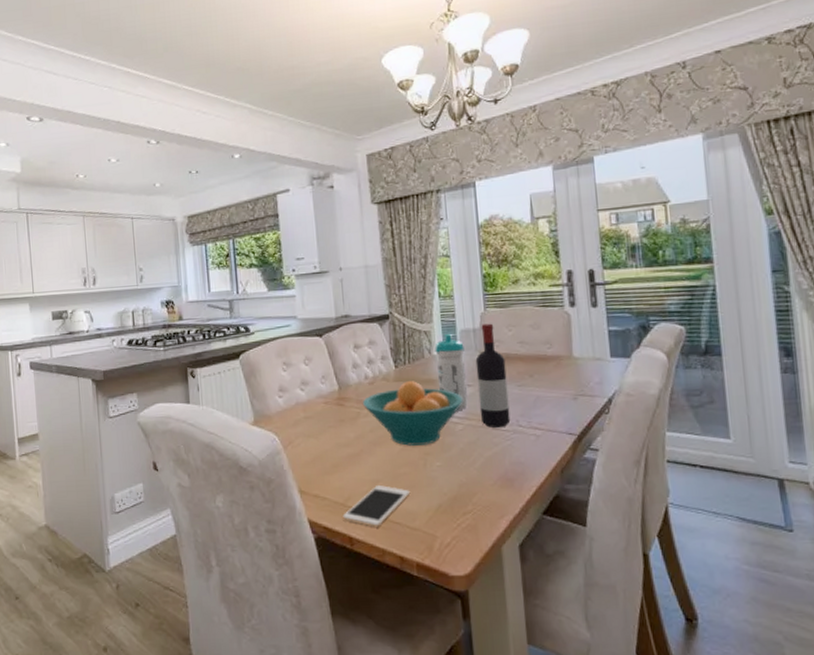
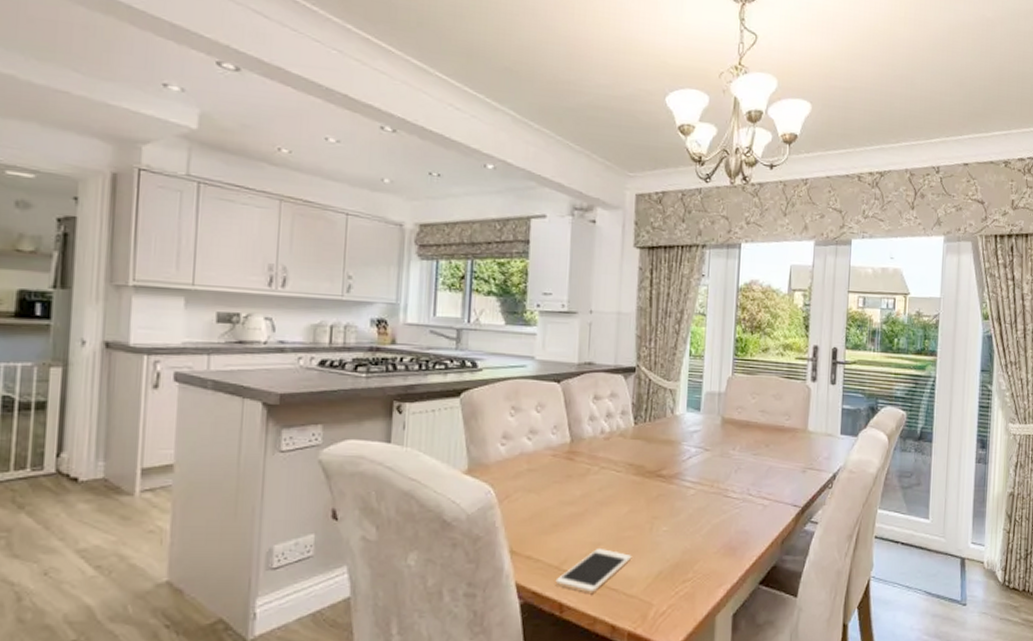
fruit bowl: present [362,381,463,446] -> none [594,440,699,508]
water bottle: present [435,333,468,410] -> none [677,394,708,474]
wine bottle: present [475,323,511,429] -> none [713,388,745,496]

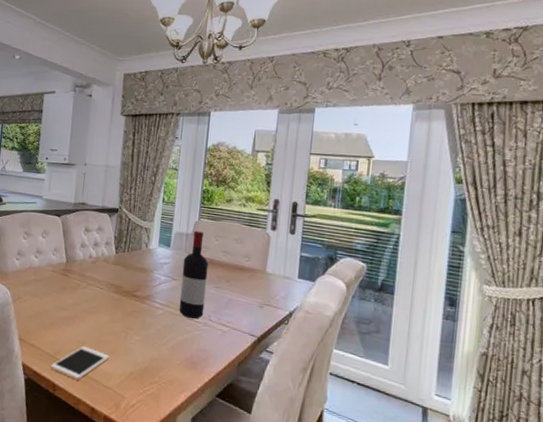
wine bottle: none [713,388,745,496] -> present [179,230,209,319]

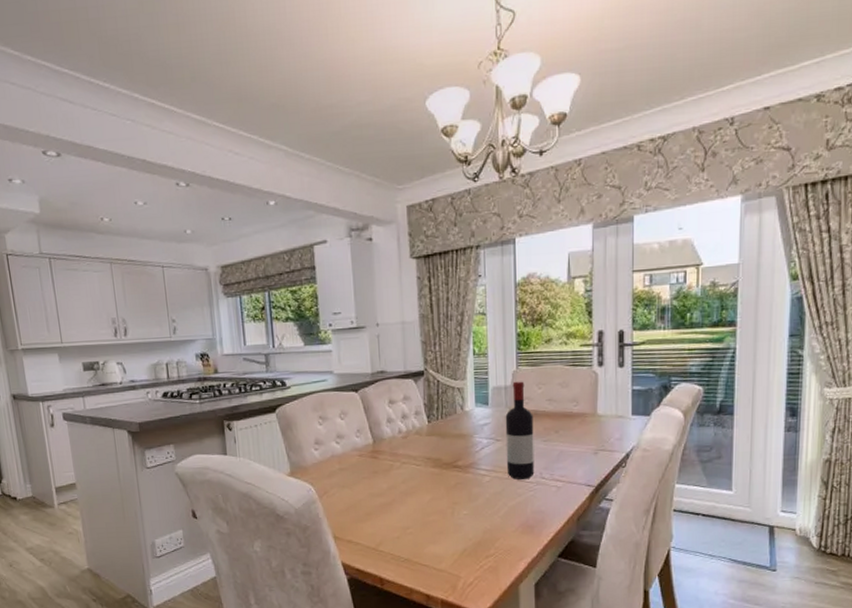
cell phone: present [50,346,110,380] -> none [374,532,438,569]

